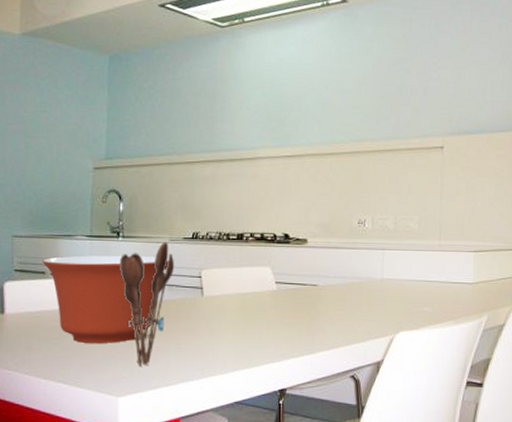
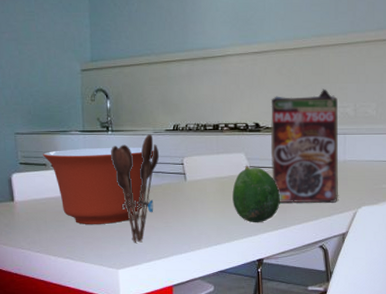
fruit: none [254,280,308,347] -> present [232,165,280,223]
cereal box: none [300,198,377,326] -> present [270,89,339,203]

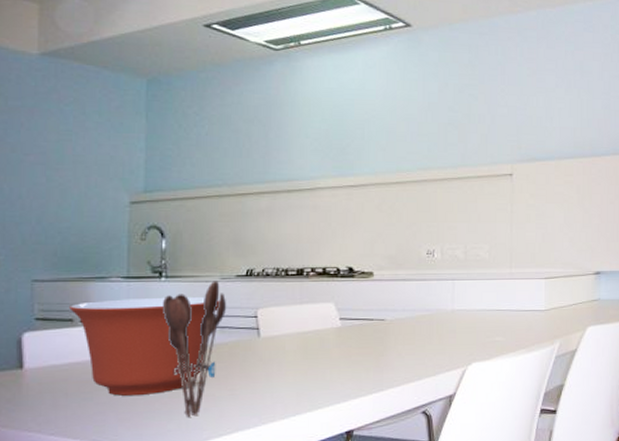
fruit: present [232,165,280,223] -> none [317,317,376,387]
cereal box: present [270,89,339,203] -> none [366,228,446,362]

